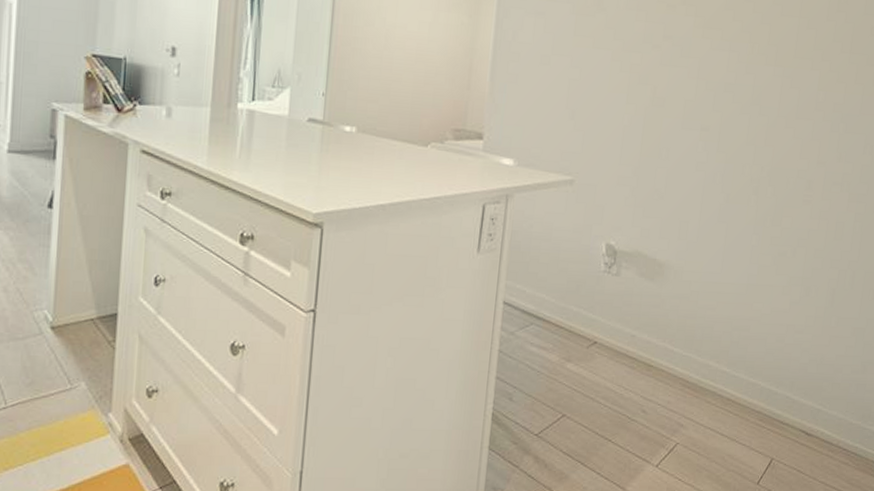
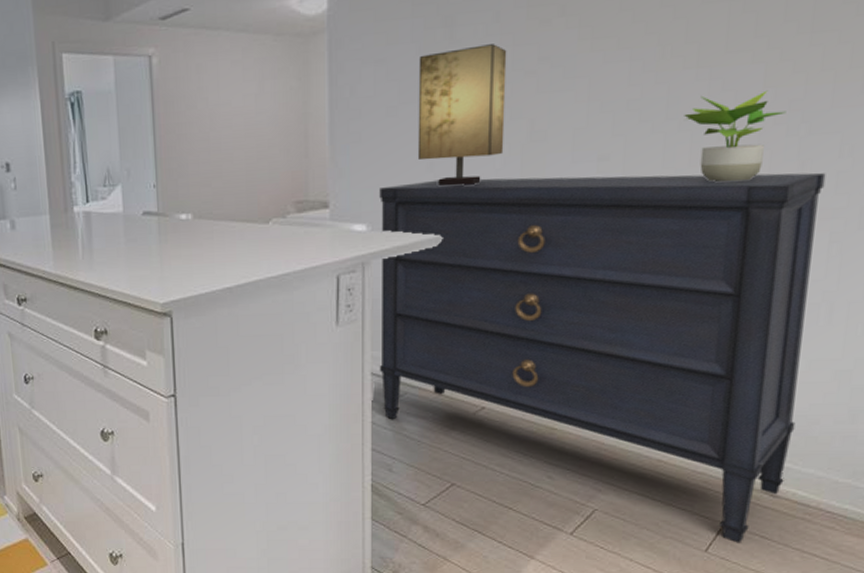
dresser: none [510,127,855,476] -> present [379,172,826,543]
table lamp: none [562,15,641,136] -> present [417,44,507,186]
potted plant: none [764,88,832,164] -> present [684,90,786,182]

